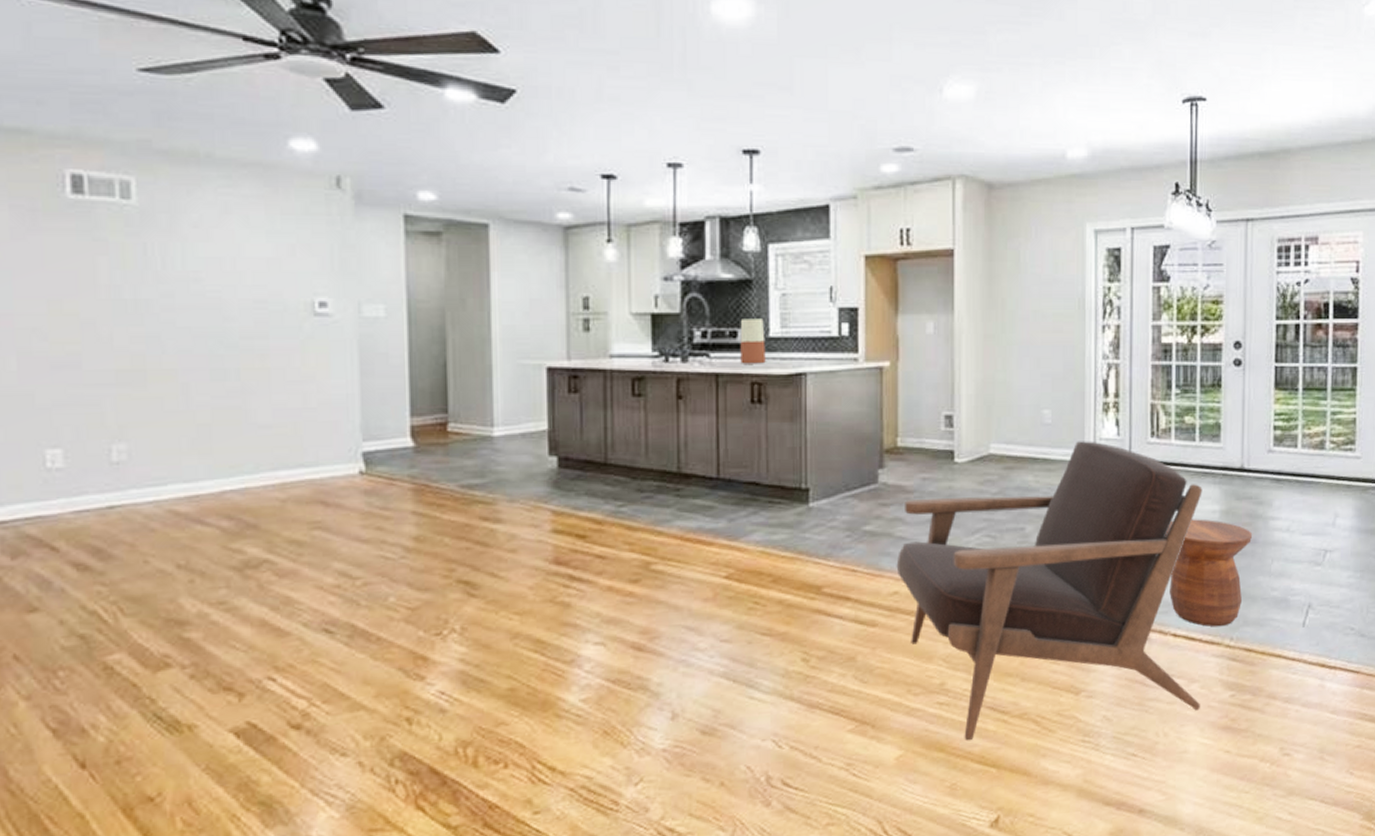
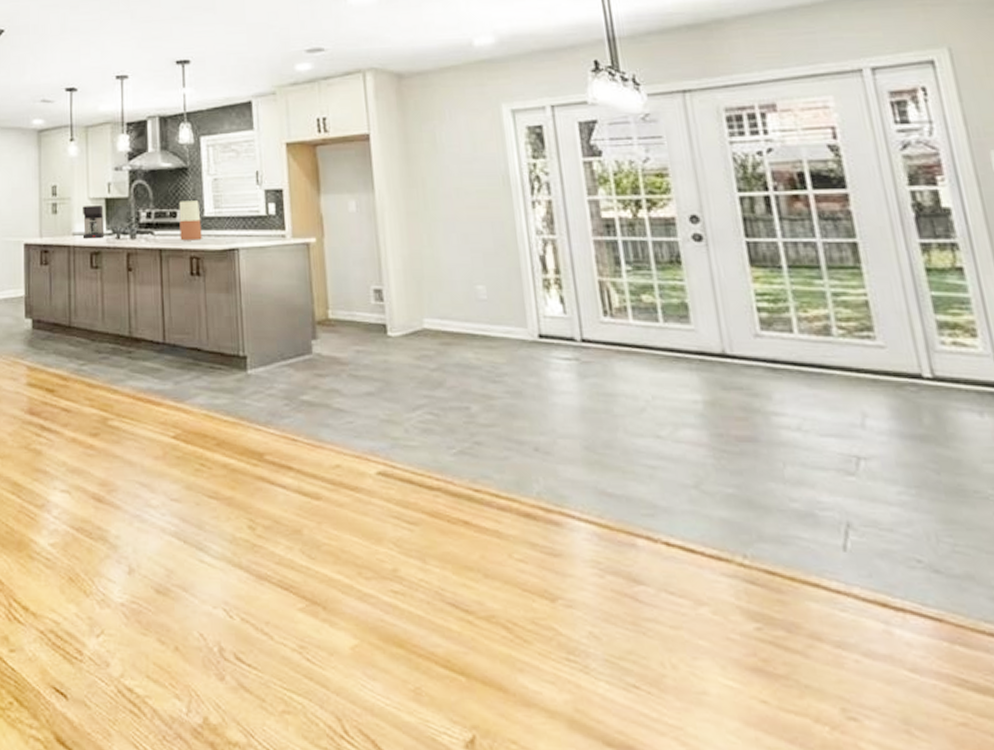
coffee maker: none [622,322,650,363] -> present [82,205,105,240]
armchair: present [896,441,1203,740] -> none [336,318,716,642]
side table: present [1165,519,1252,627] -> none [637,409,751,540]

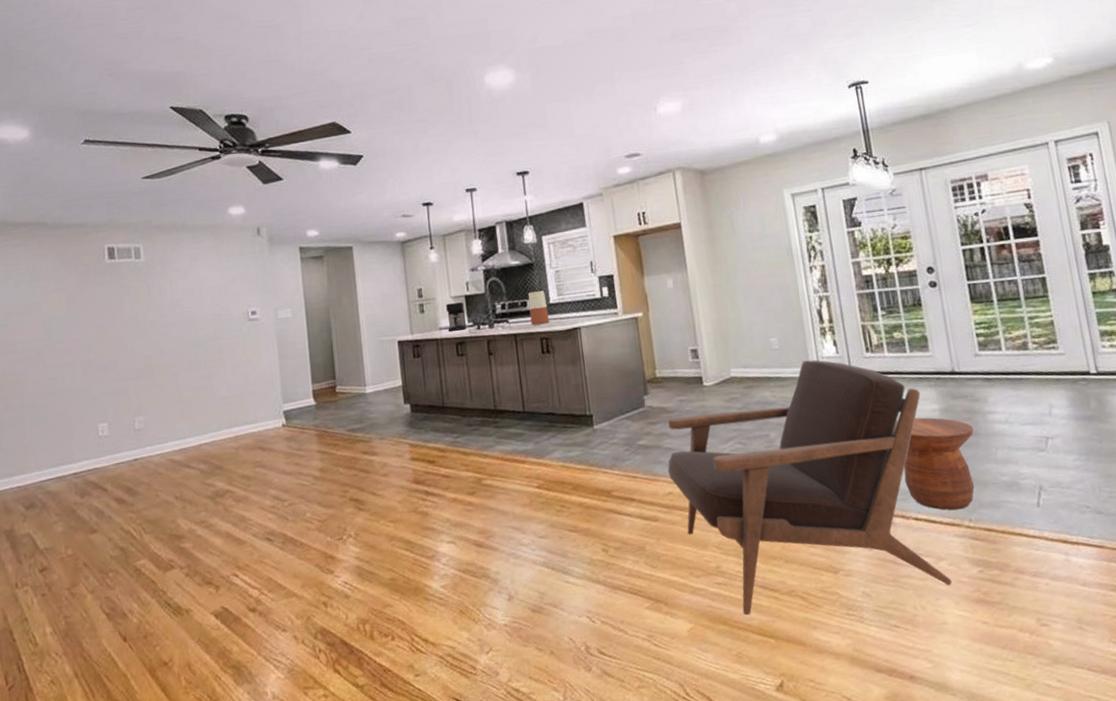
armchair: none [336,318,716,642] -> present [667,359,952,615]
side table: none [637,409,751,540] -> present [892,417,975,510]

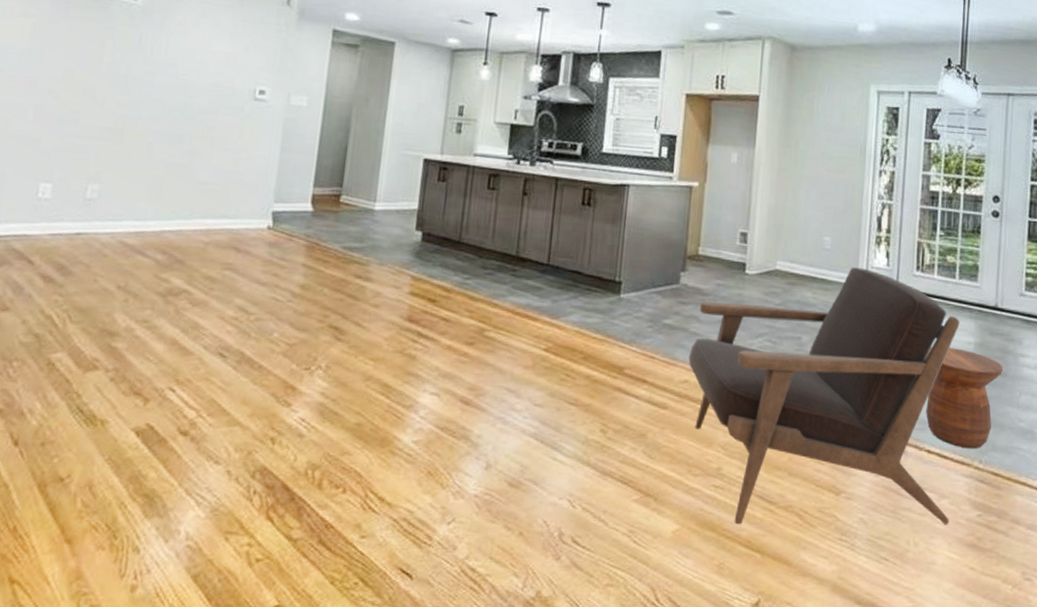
coffee maker: present [446,302,467,333] -> none [483,129,508,163]
vase: present [528,290,550,326] -> none [577,135,600,174]

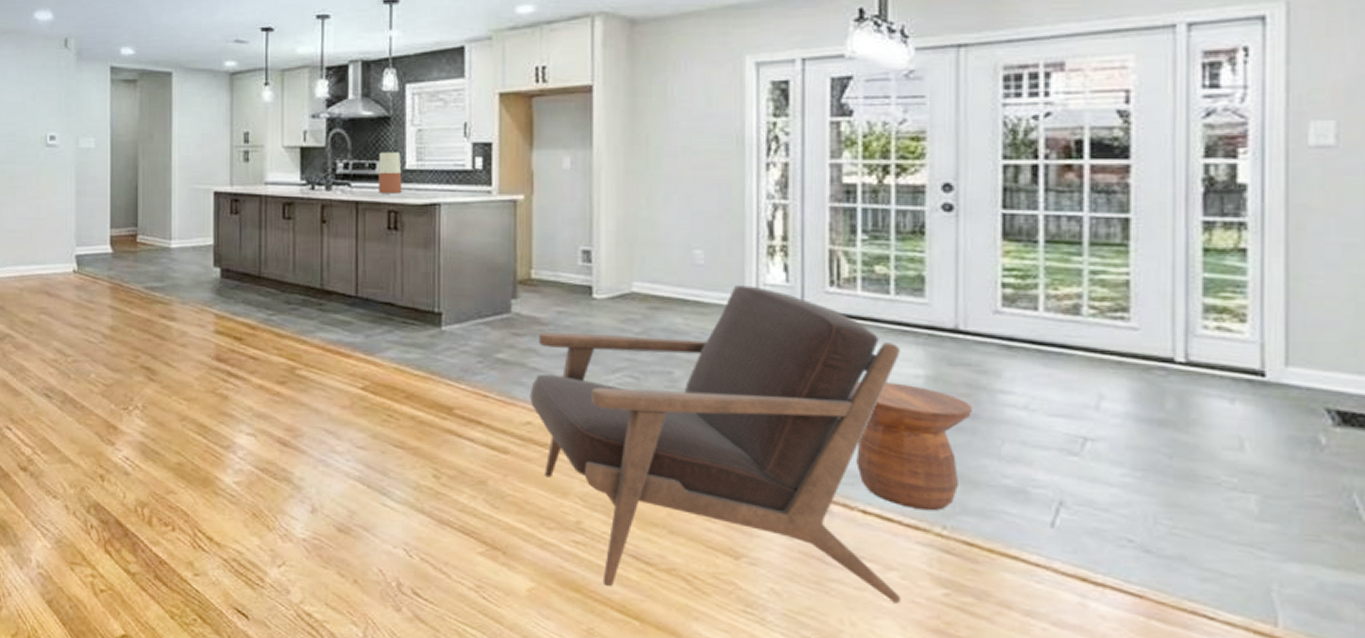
vase: none [577,135,600,174] -> present [378,152,402,194]

